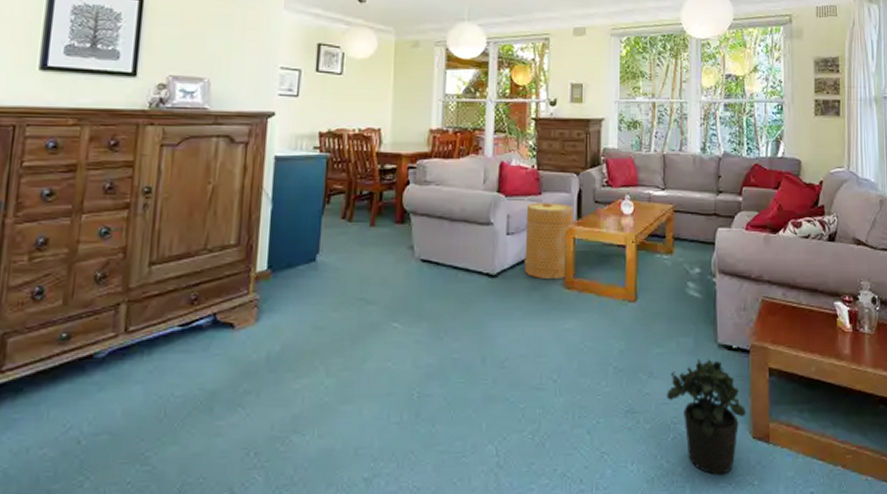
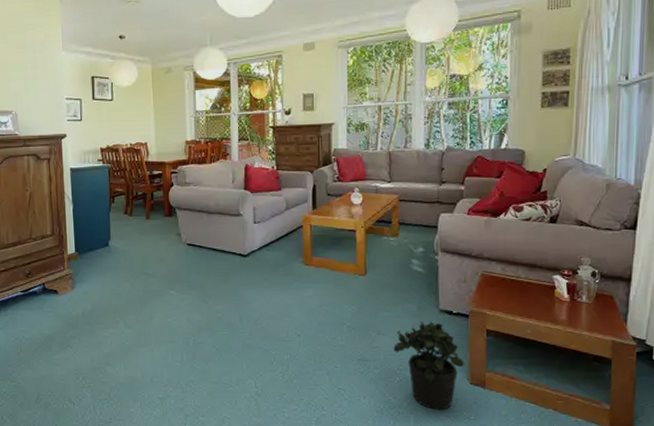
basket: present [524,202,574,280] -> none [269,196,310,258]

